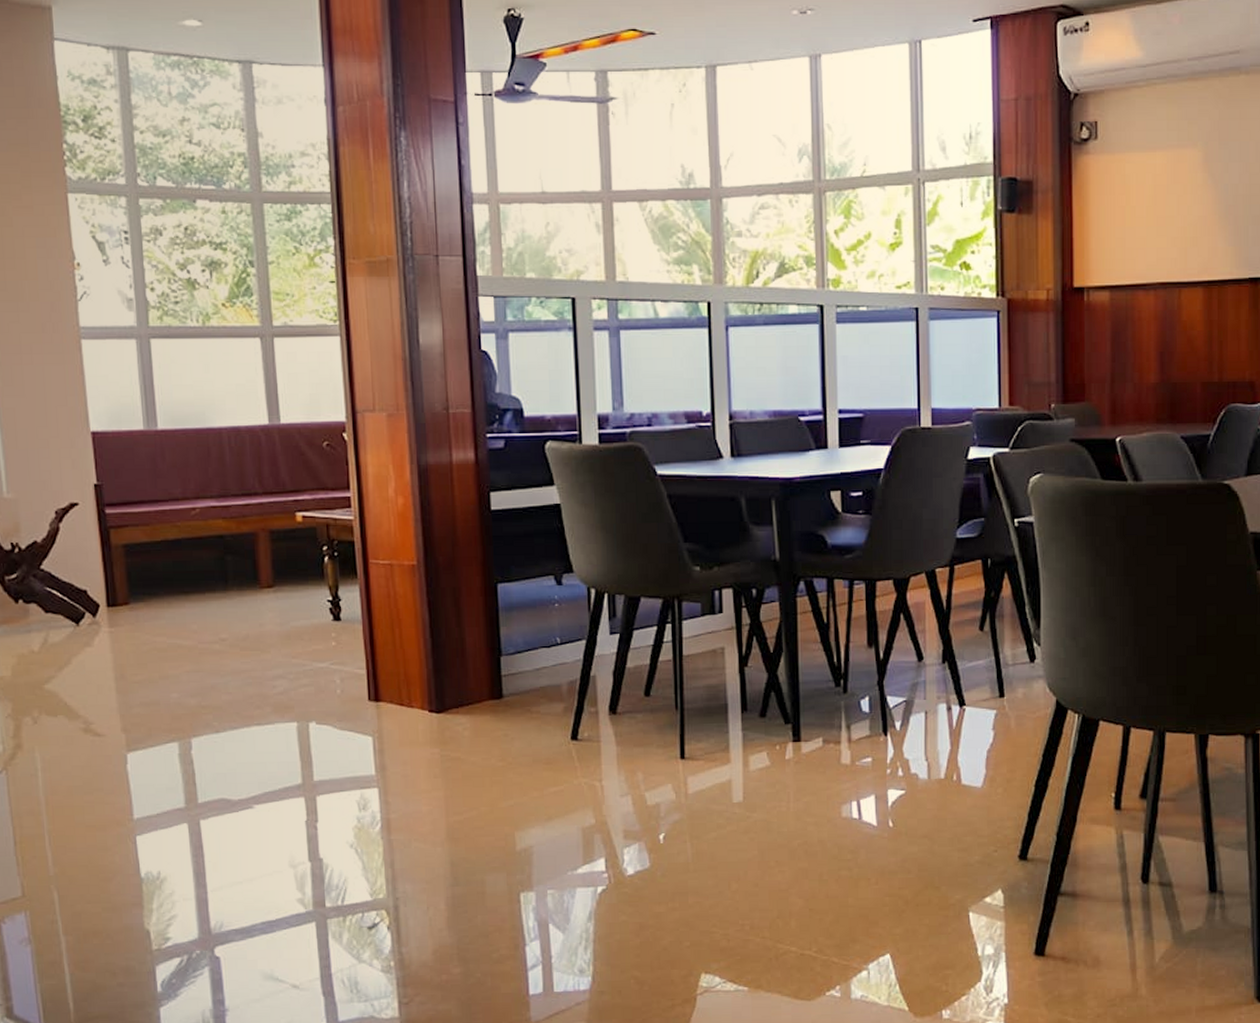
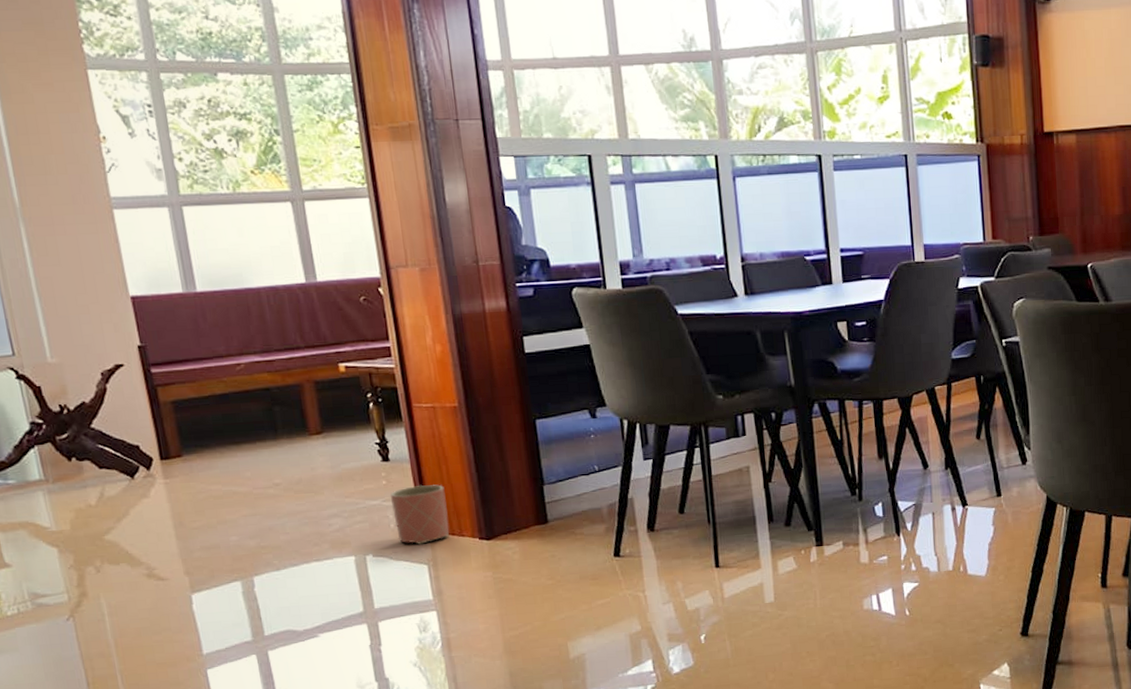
planter: none [338,648,398,714] -> present [390,484,450,545]

